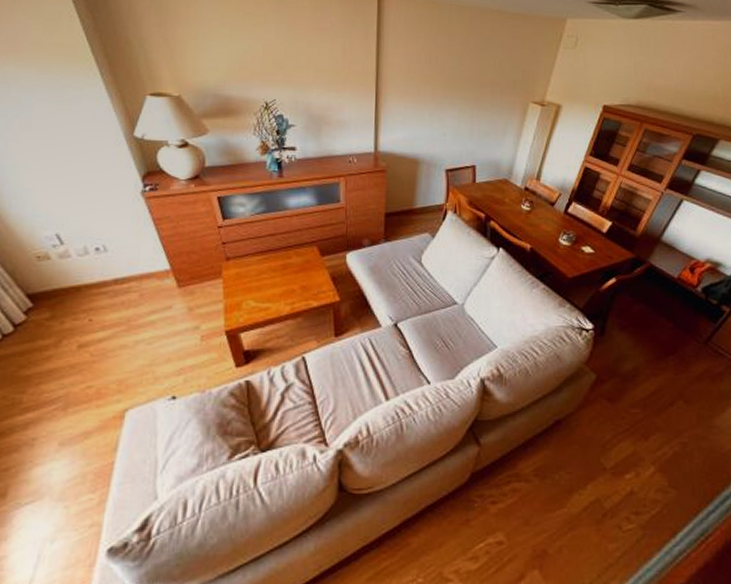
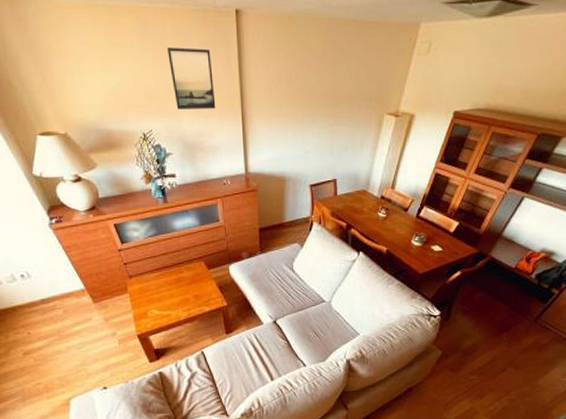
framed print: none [302,19,349,83] -> present [166,46,216,109]

